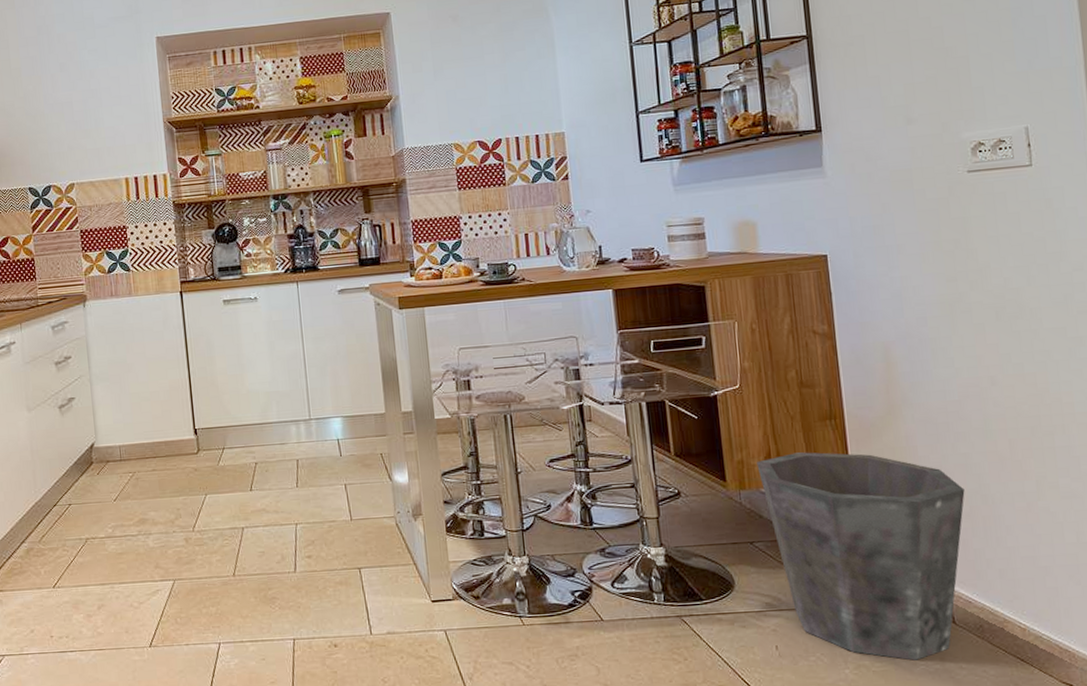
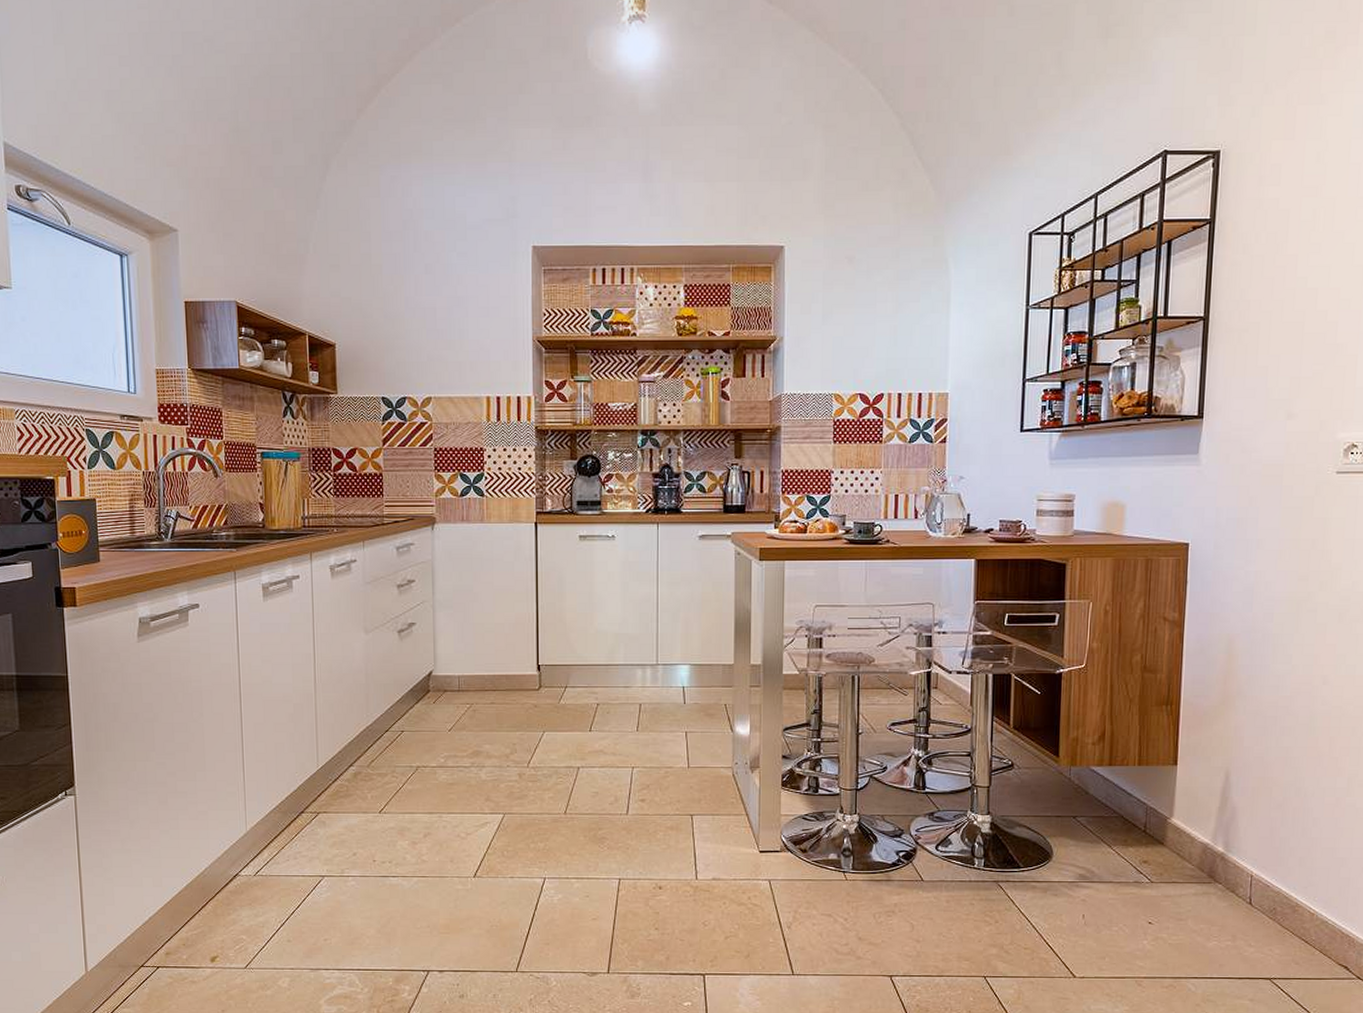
waste bin: present [756,452,965,661] -> none [1090,734,1281,936]

